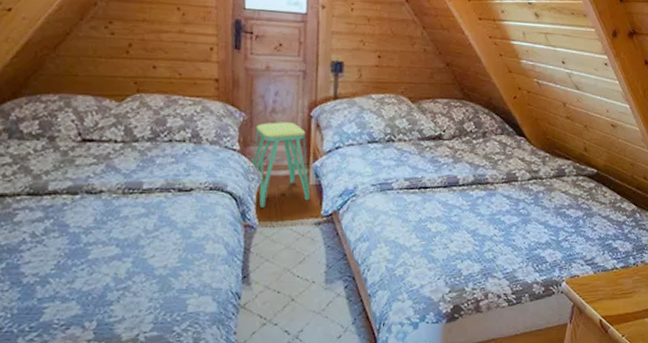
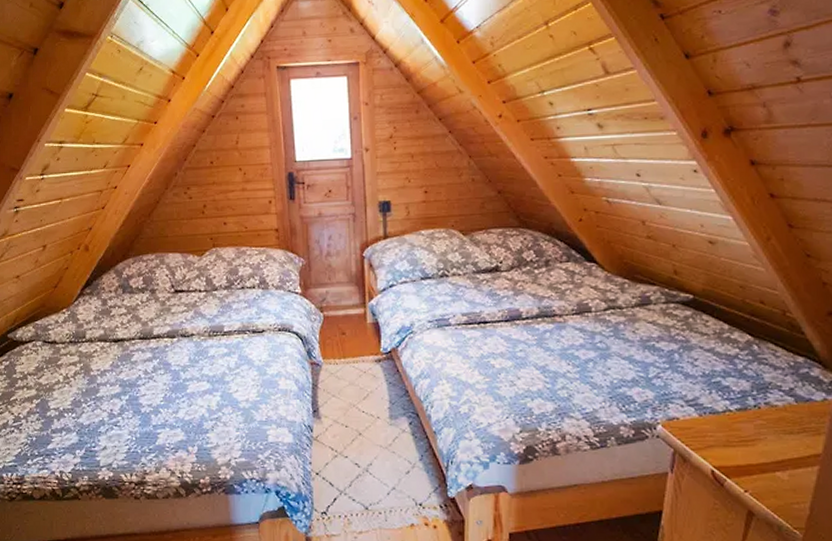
stool: present [250,122,311,207] -> none [311,264,369,346]

